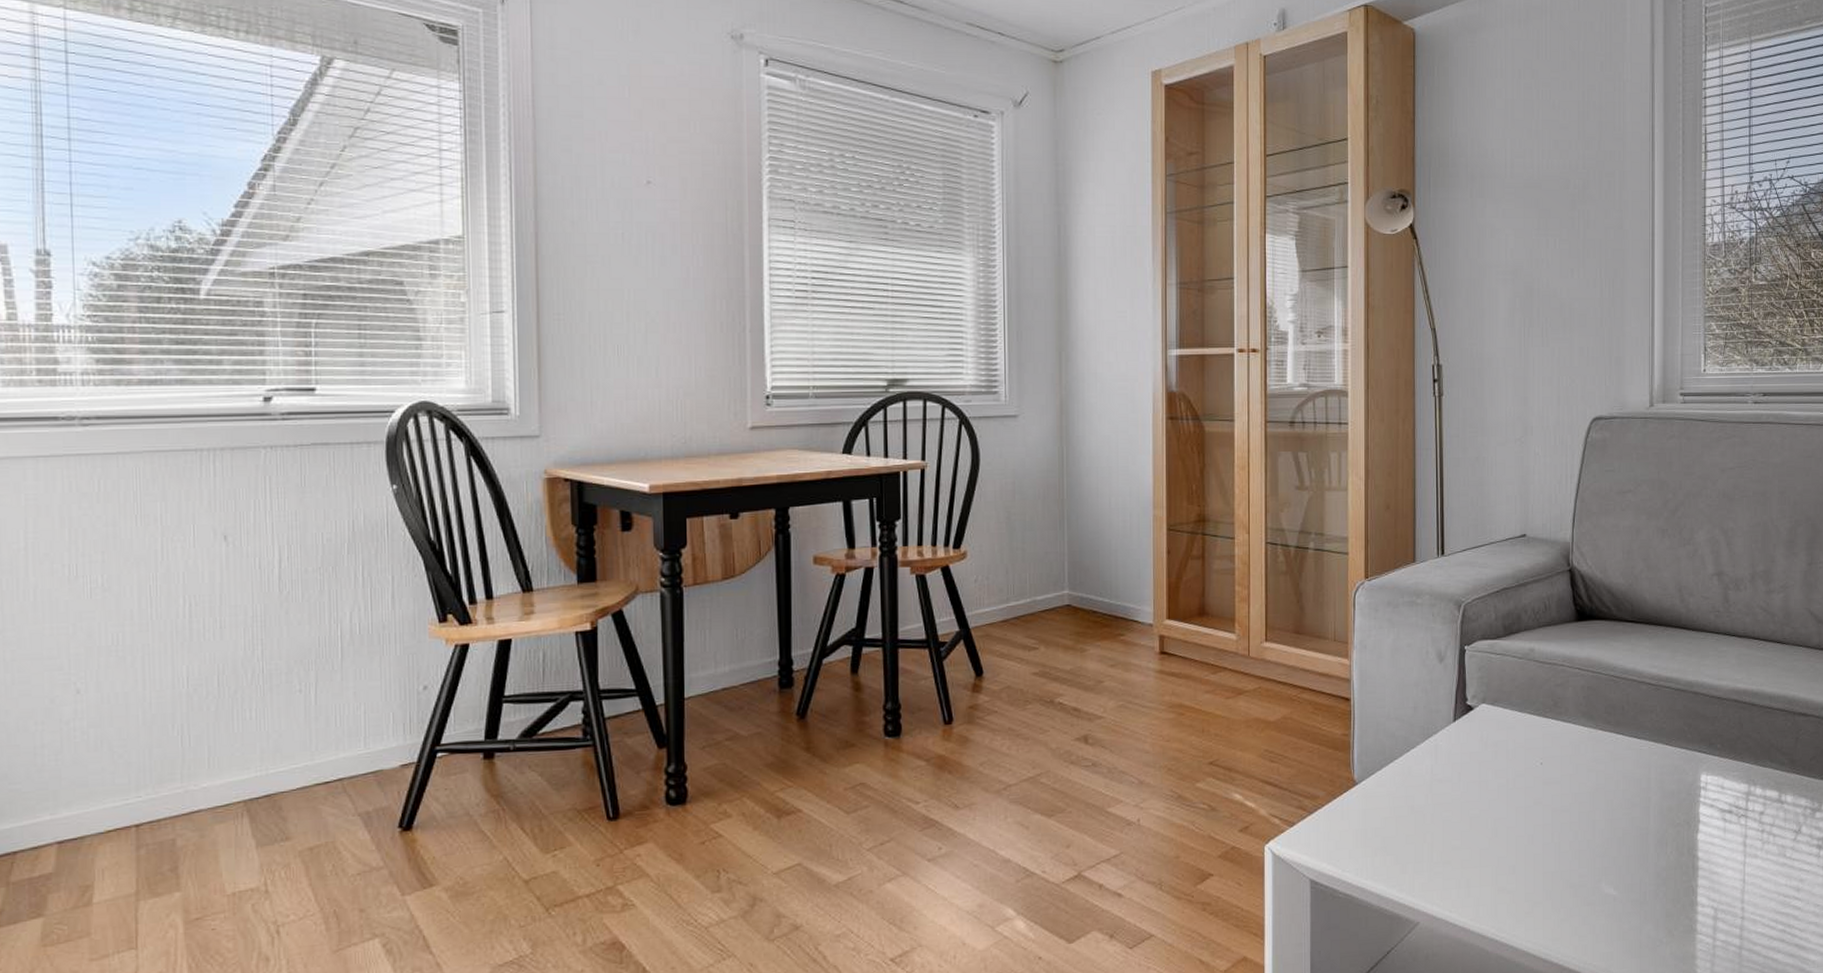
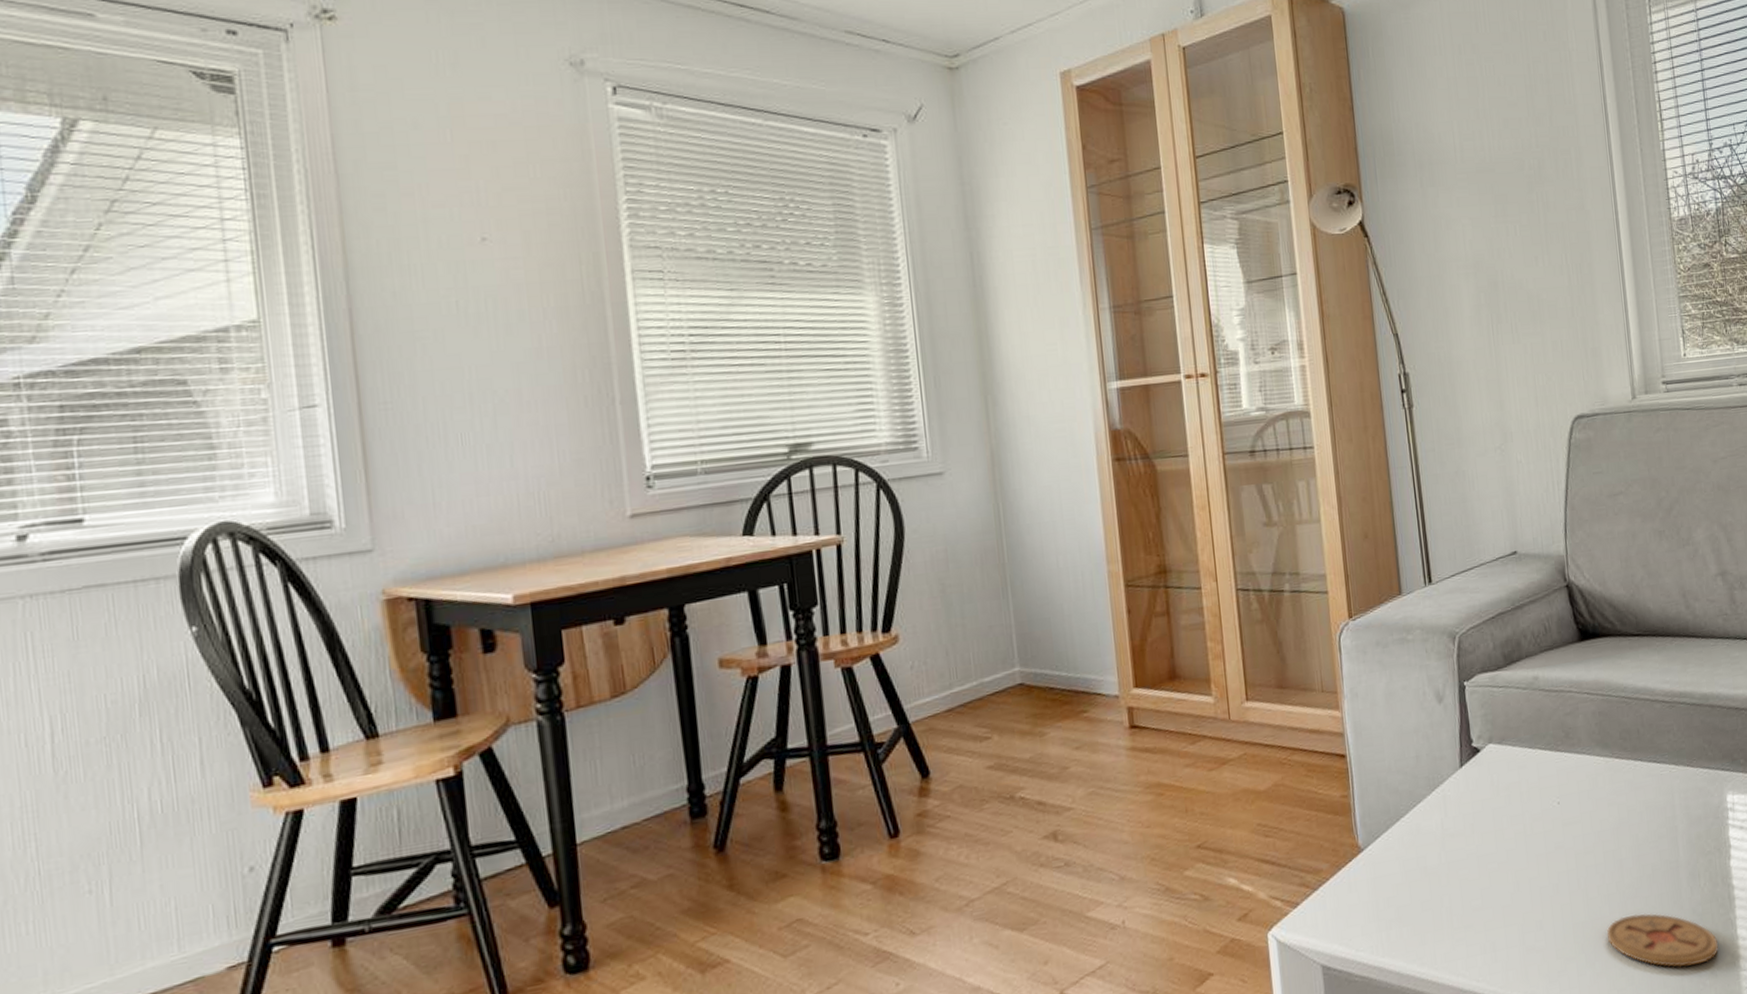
coaster: none [1574,871,1677,924] -> present [1606,913,1718,968]

